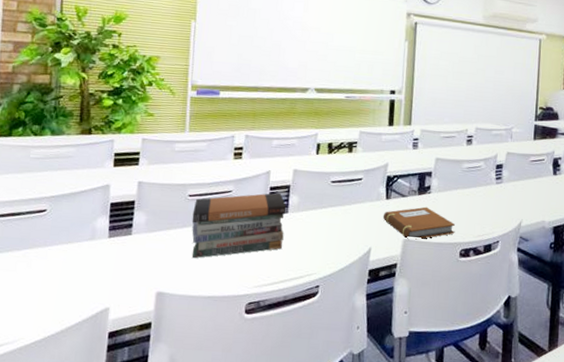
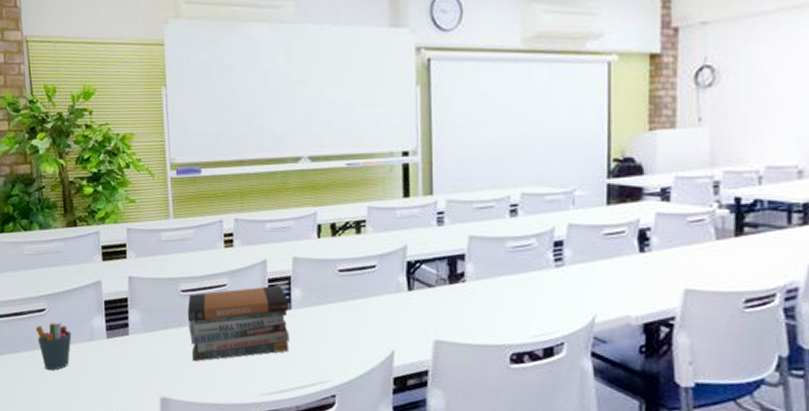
pen holder: none [32,222,72,269] -> present [35,322,72,371]
notebook: present [383,206,456,240] -> none [405,299,502,342]

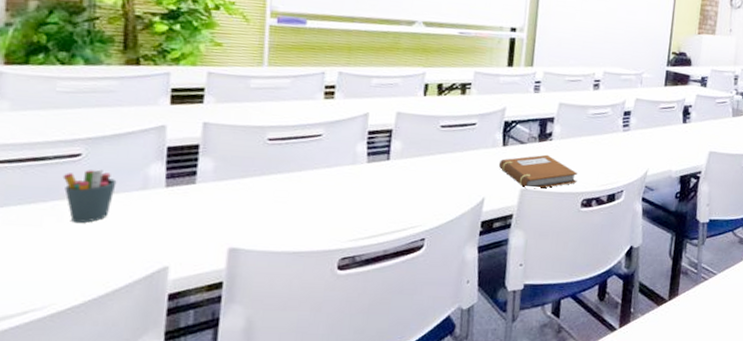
book stack: present [187,285,289,361] -> none [272,137,388,210]
notebook: none [405,299,502,342] -> present [498,154,578,190]

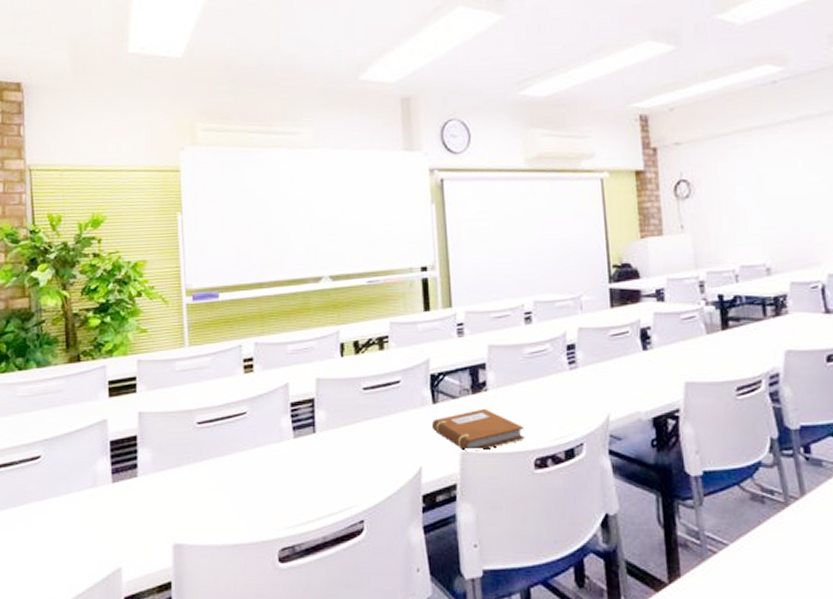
pen holder: present [62,169,117,224] -> none [27,470,71,527]

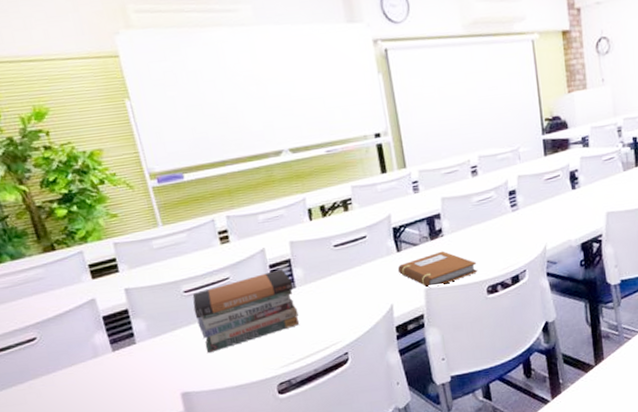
book stack: none [204,409,314,498] -> present [192,269,299,352]

